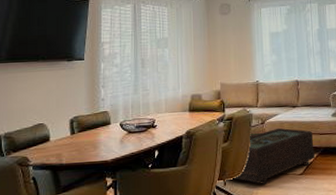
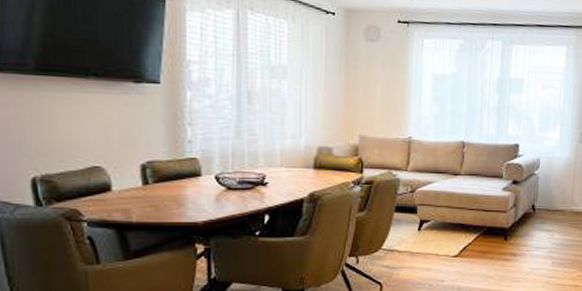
coffee table: present [233,127,315,185] -> none [368,199,476,266]

